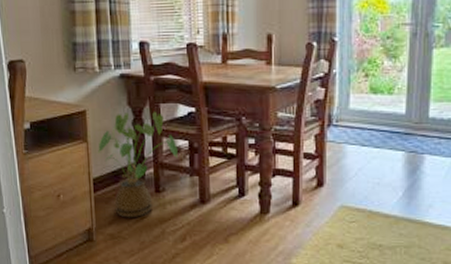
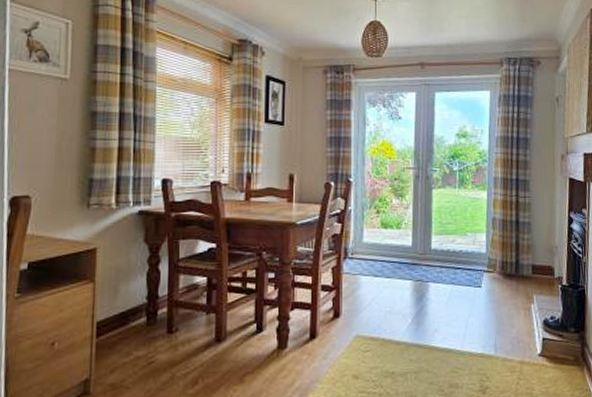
house plant: present [98,111,178,218] -> none [106,247,195,364]

